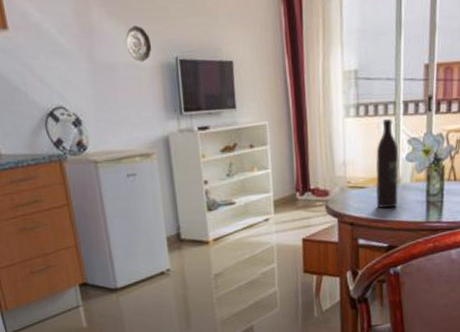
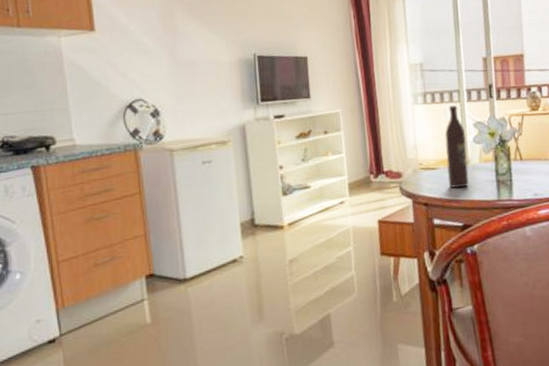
decorative plate: present [125,25,152,62] -> none [207,27,232,59]

